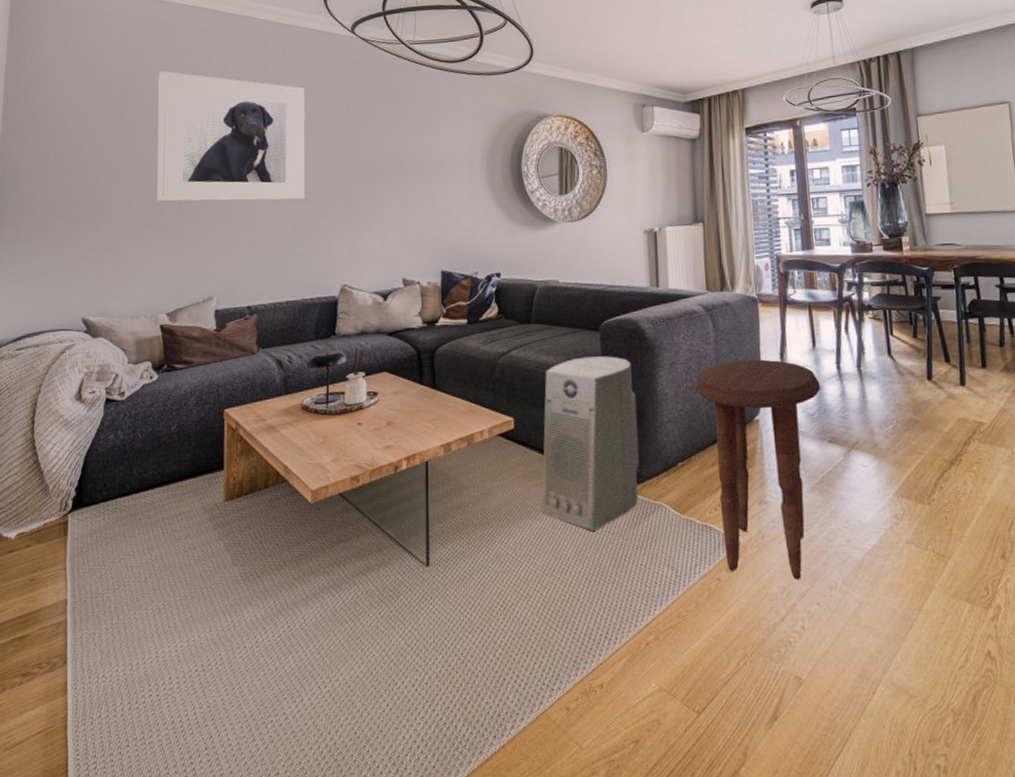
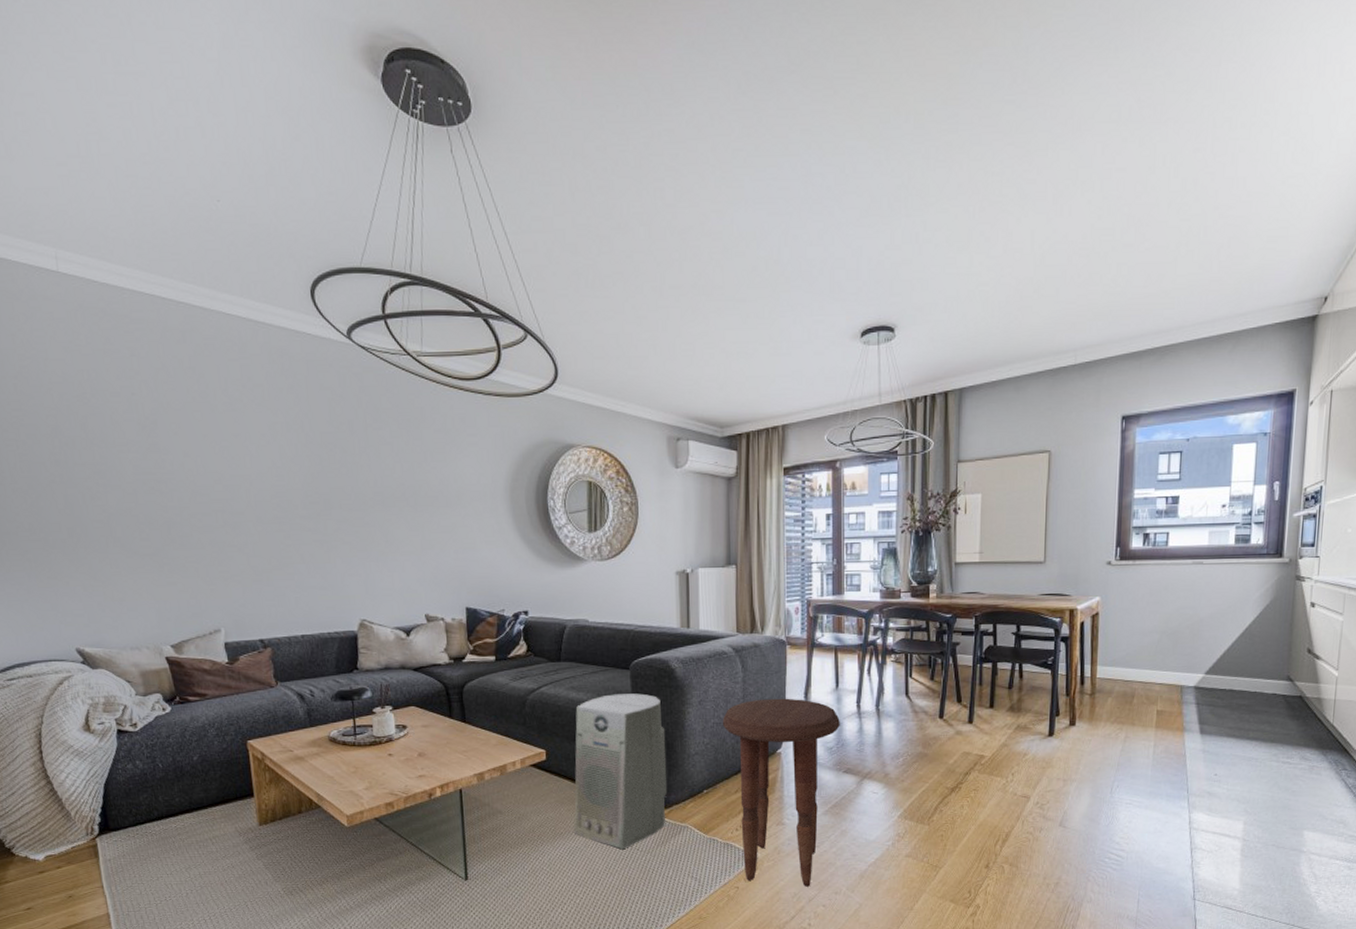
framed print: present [157,71,305,202] -> none [121,374,311,529]

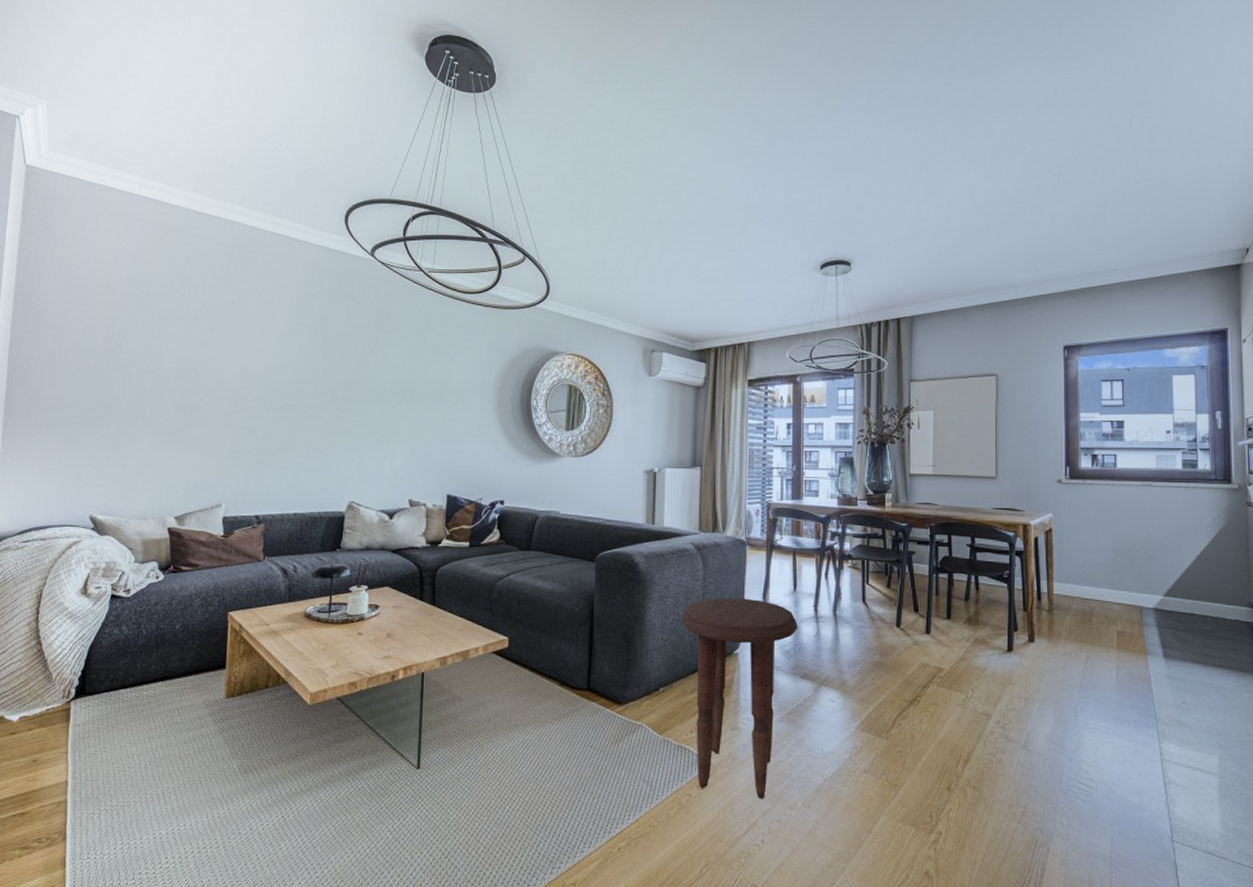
air purifier: present [574,693,668,850] -> none [529,585,626,746]

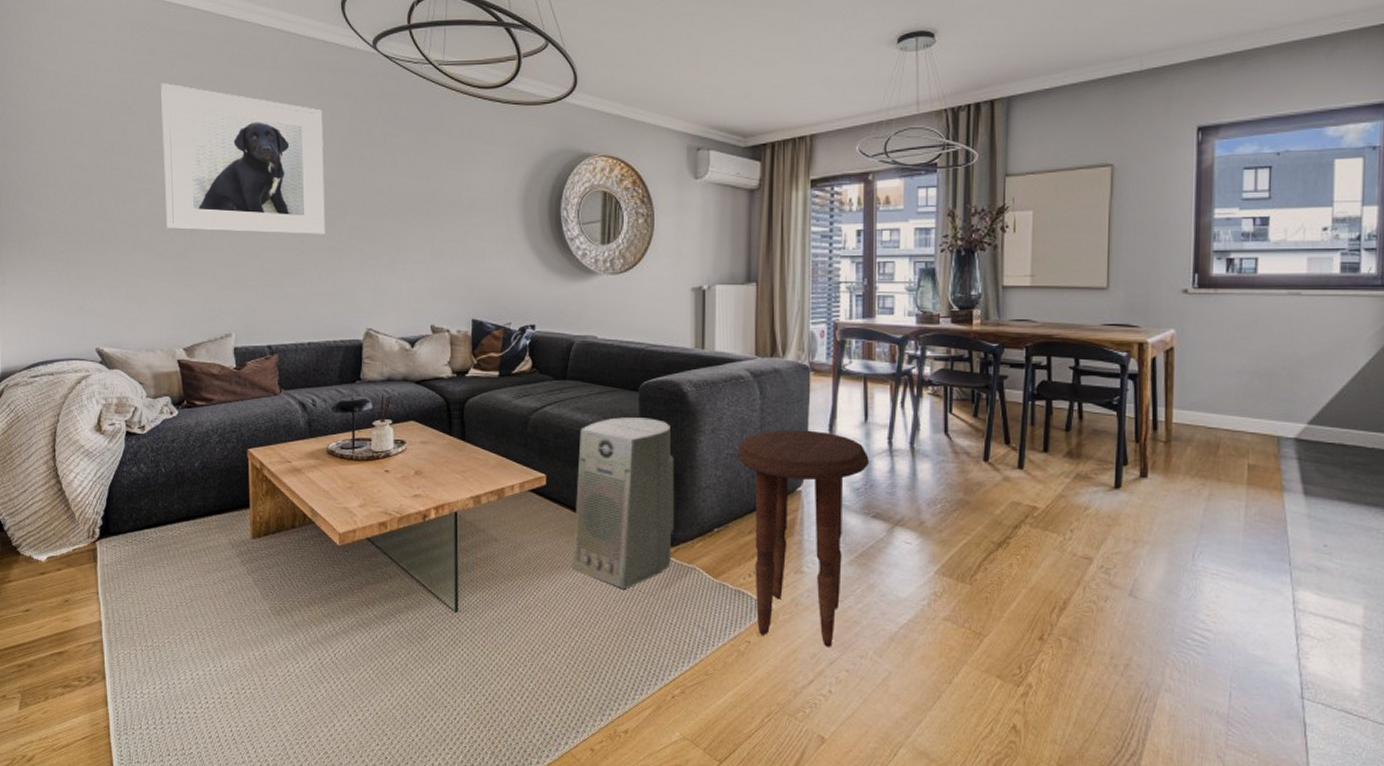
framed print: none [168,278,322,417] -> present [161,83,325,235]
air purifier: none [529,585,626,746] -> present [572,417,675,590]

